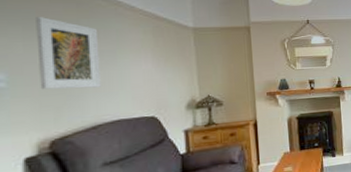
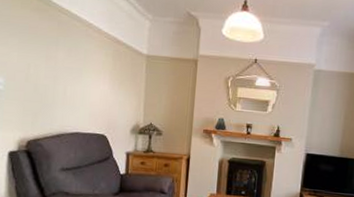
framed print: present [36,16,101,90] -> none [25,31,70,101]

